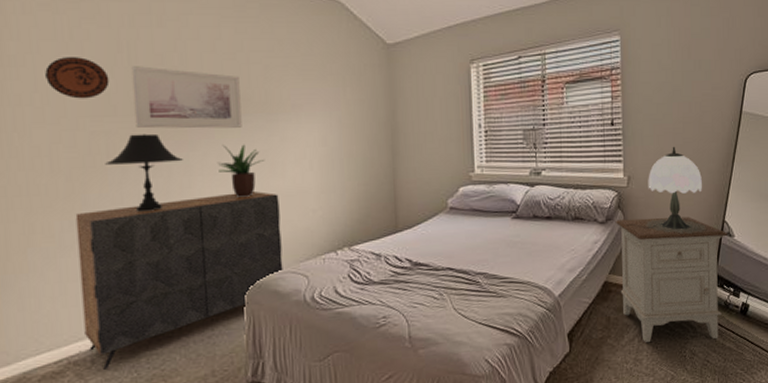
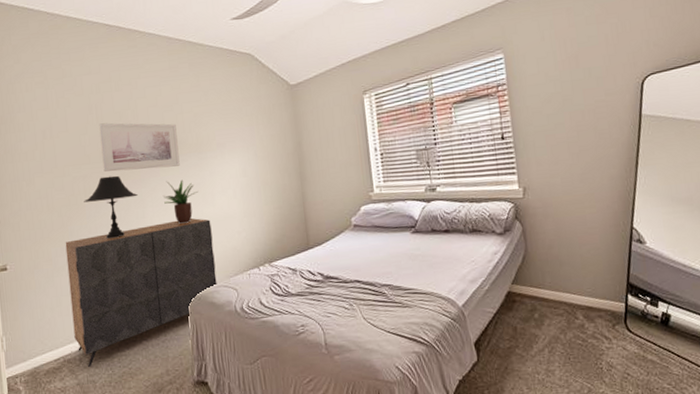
decorative plate: present [45,57,110,99] -> none [42,120,85,153]
nightstand: present [616,216,728,342] -> none [514,224,639,353]
table lamp: present [626,146,706,234] -> none [525,155,613,243]

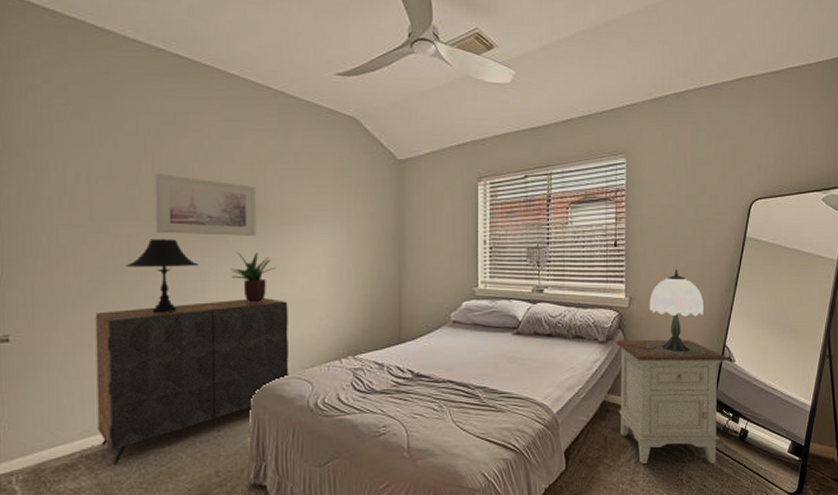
nightstand: none [514,224,639,353] -> present [616,339,728,464]
table lamp: none [525,155,613,243] -> present [626,269,707,357]

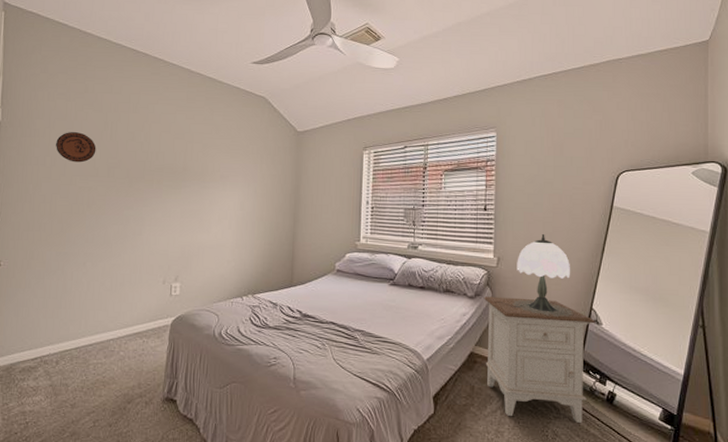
decorative plate: none [75,163,134,203] -> present [56,132,96,163]
dresser: present [95,298,289,464] -> none [55,242,203,370]
table lamp: present [125,238,198,313] -> none [85,191,138,250]
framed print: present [155,174,256,236] -> none [109,140,185,191]
potted plant: present [232,252,277,303] -> none [162,203,197,246]

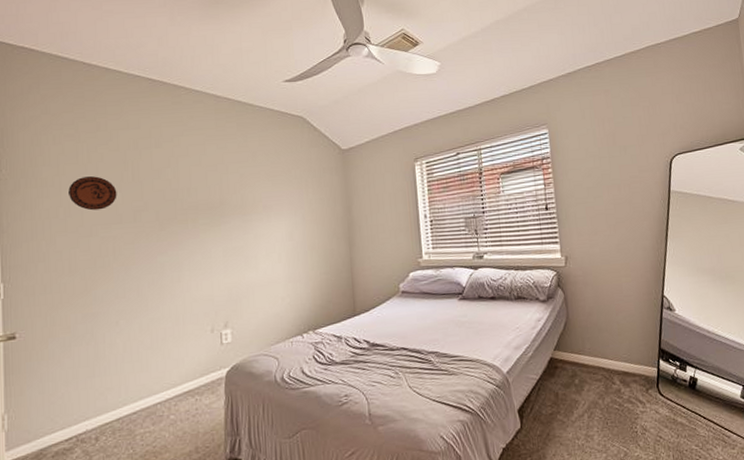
nightstand: present [484,296,595,424] -> none [557,292,670,418]
table lamp: present [494,233,573,317] -> none [567,226,646,310]

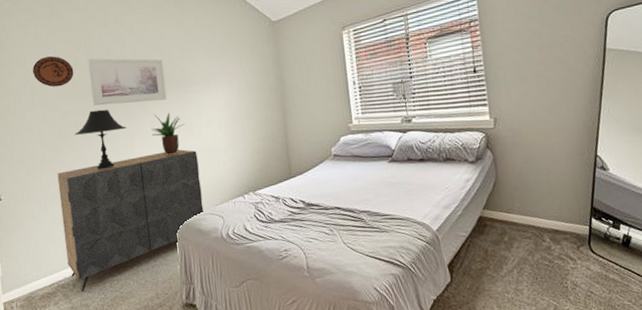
dresser: none [87,283,257,446] -> present [57,149,204,291]
table lamp: none [112,236,174,304] -> present [74,109,126,170]
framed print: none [135,180,222,233] -> present [88,58,167,106]
potted plant: none [202,242,241,289] -> present [151,112,185,155]

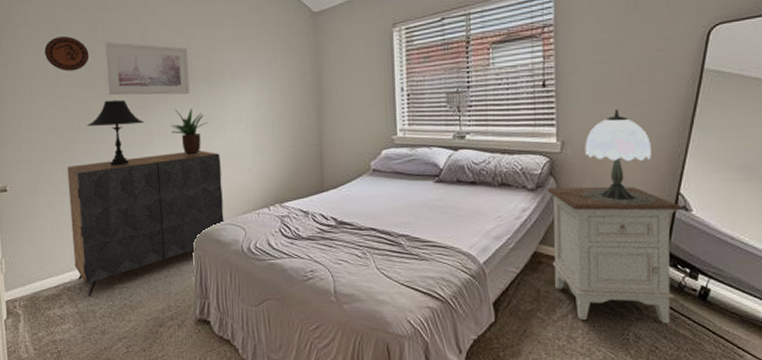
nightstand: none [486,152,602,273] -> present [547,186,683,325]
table lamp: none [496,87,578,170] -> present [559,108,656,205]

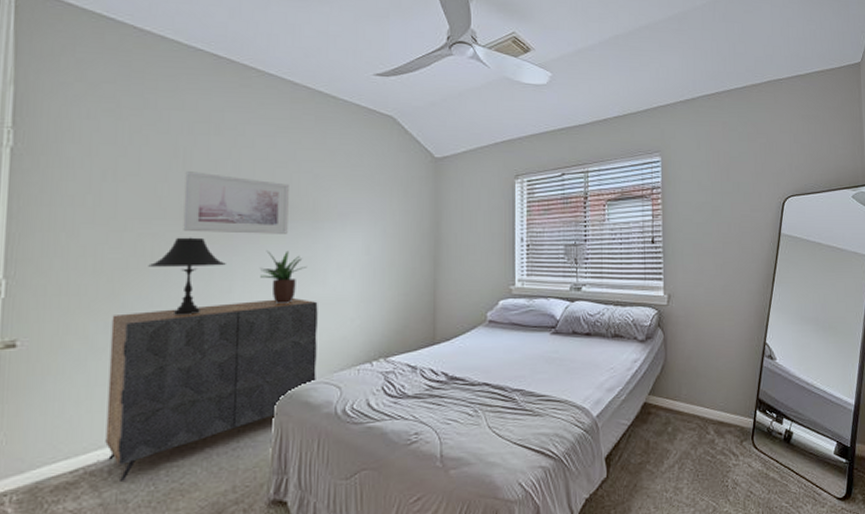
decorative plate: present [44,36,89,71] -> none [101,161,163,201]
nightstand: present [547,186,683,325] -> none [656,337,769,469]
table lamp: present [559,108,656,205] -> none [666,265,747,355]

